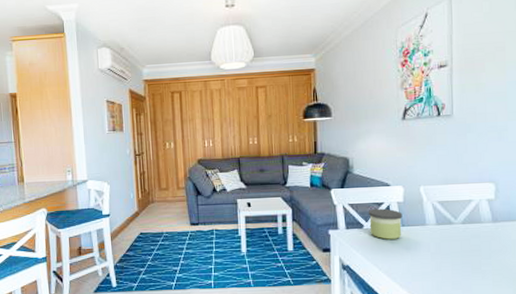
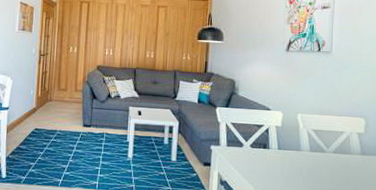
candle: present [368,208,403,240] -> none [248,130,280,161]

